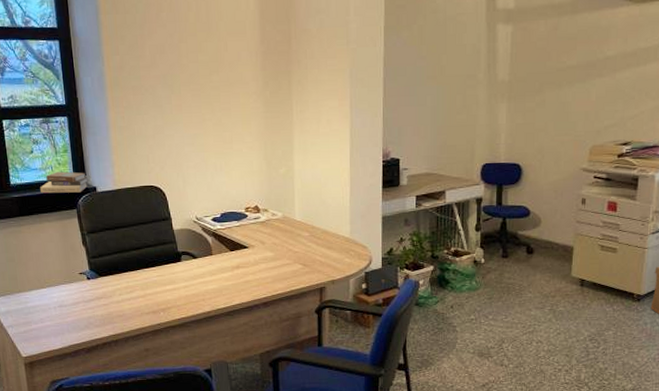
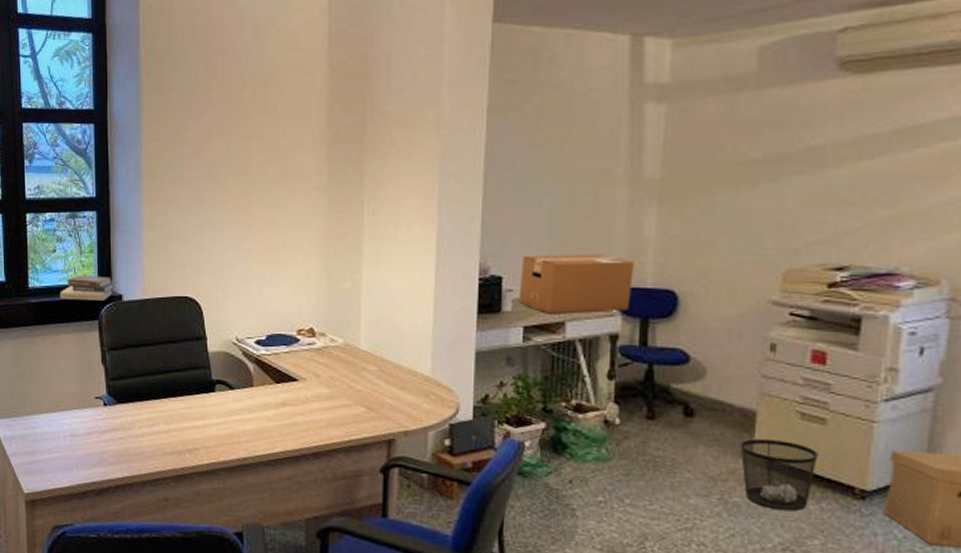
box: none [412,139,492,186] -> present [518,254,634,314]
waste bin: none [563,266,612,314] -> present [740,439,818,512]

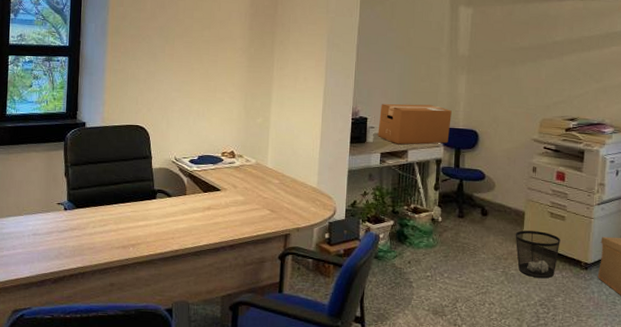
books: present [60,275,114,301] -> none [33,106,79,127]

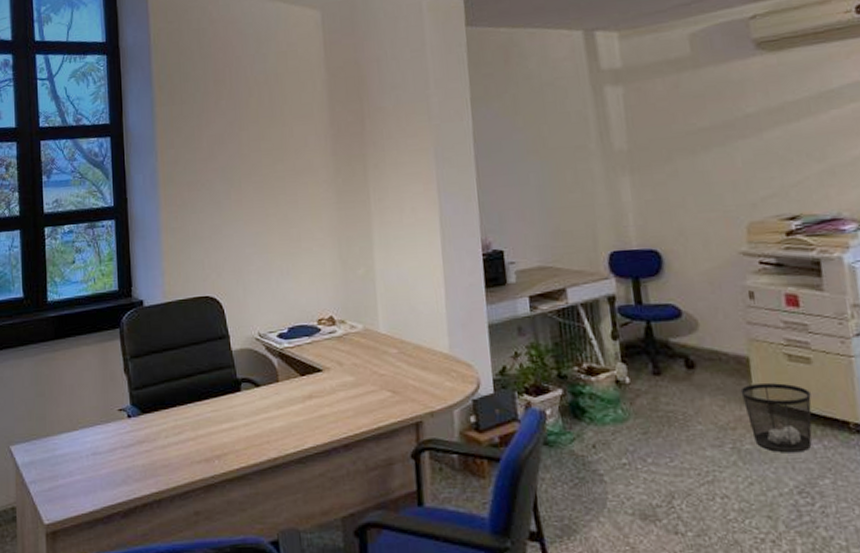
box: present [377,103,452,145] -> none [519,222,621,282]

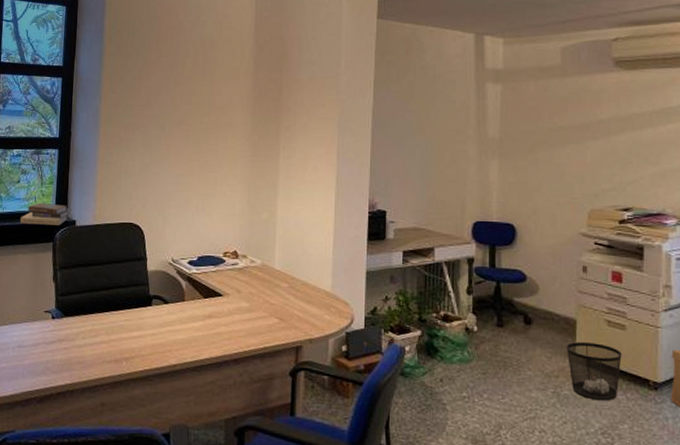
books: none [80,283,134,311] -> present [20,203,69,225]

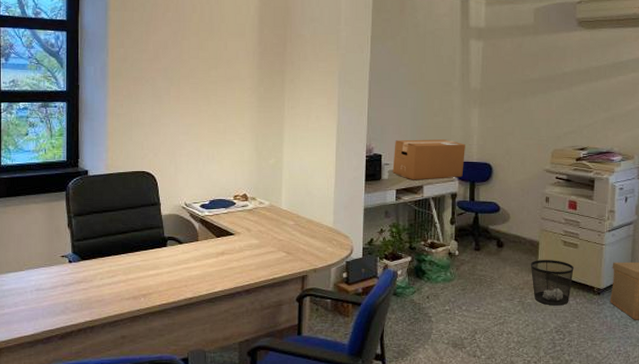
books: present [20,203,69,225] -> none [31,154,81,175]
box: none [399,194,483,242] -> present [392,139,465,180]

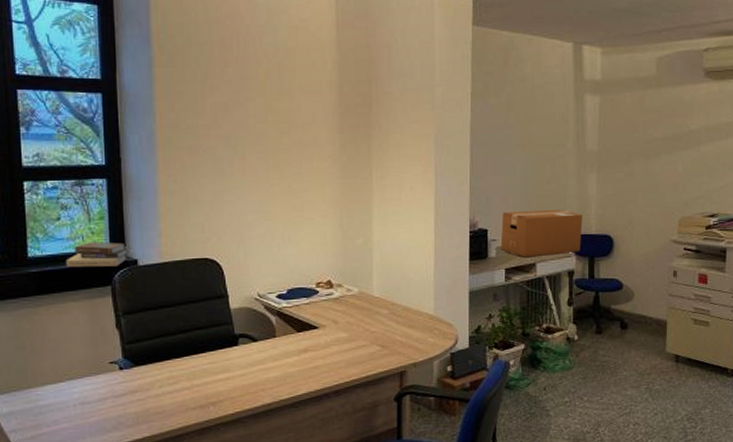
books: none [31,154,81,175] -> present [66,242,128,268]
waste bin: present [530,260,574,306] -> none [658,340,705,391]

